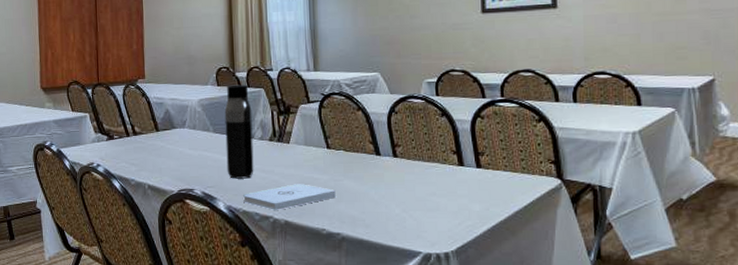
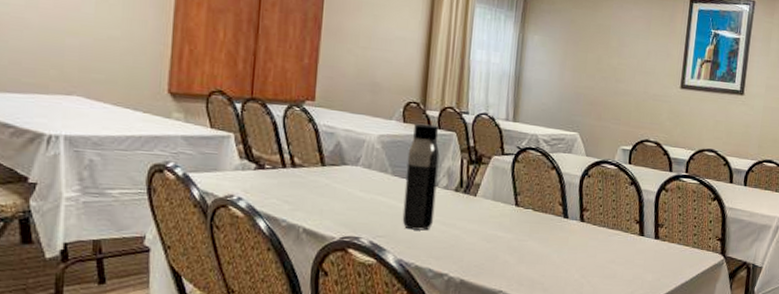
notepad: present [243,184,336,210] -> none [417,240,518,268]

